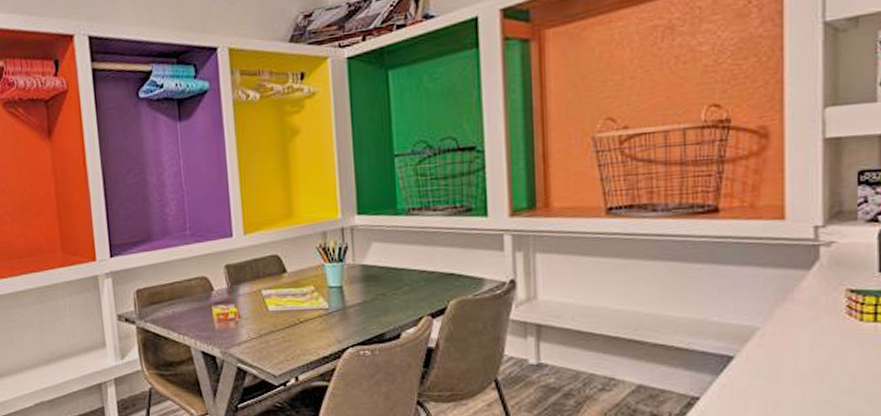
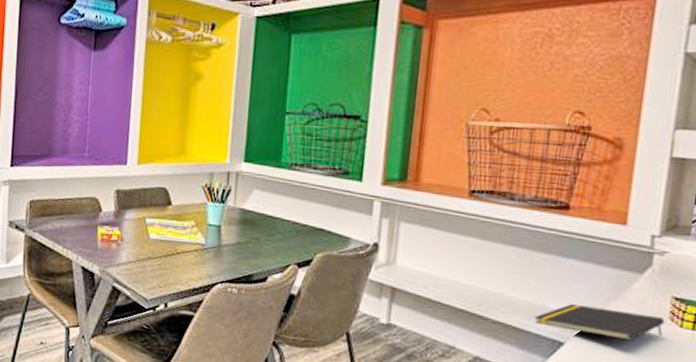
notepad: none [696,312,843,344] -> present [533,304,666,341]

